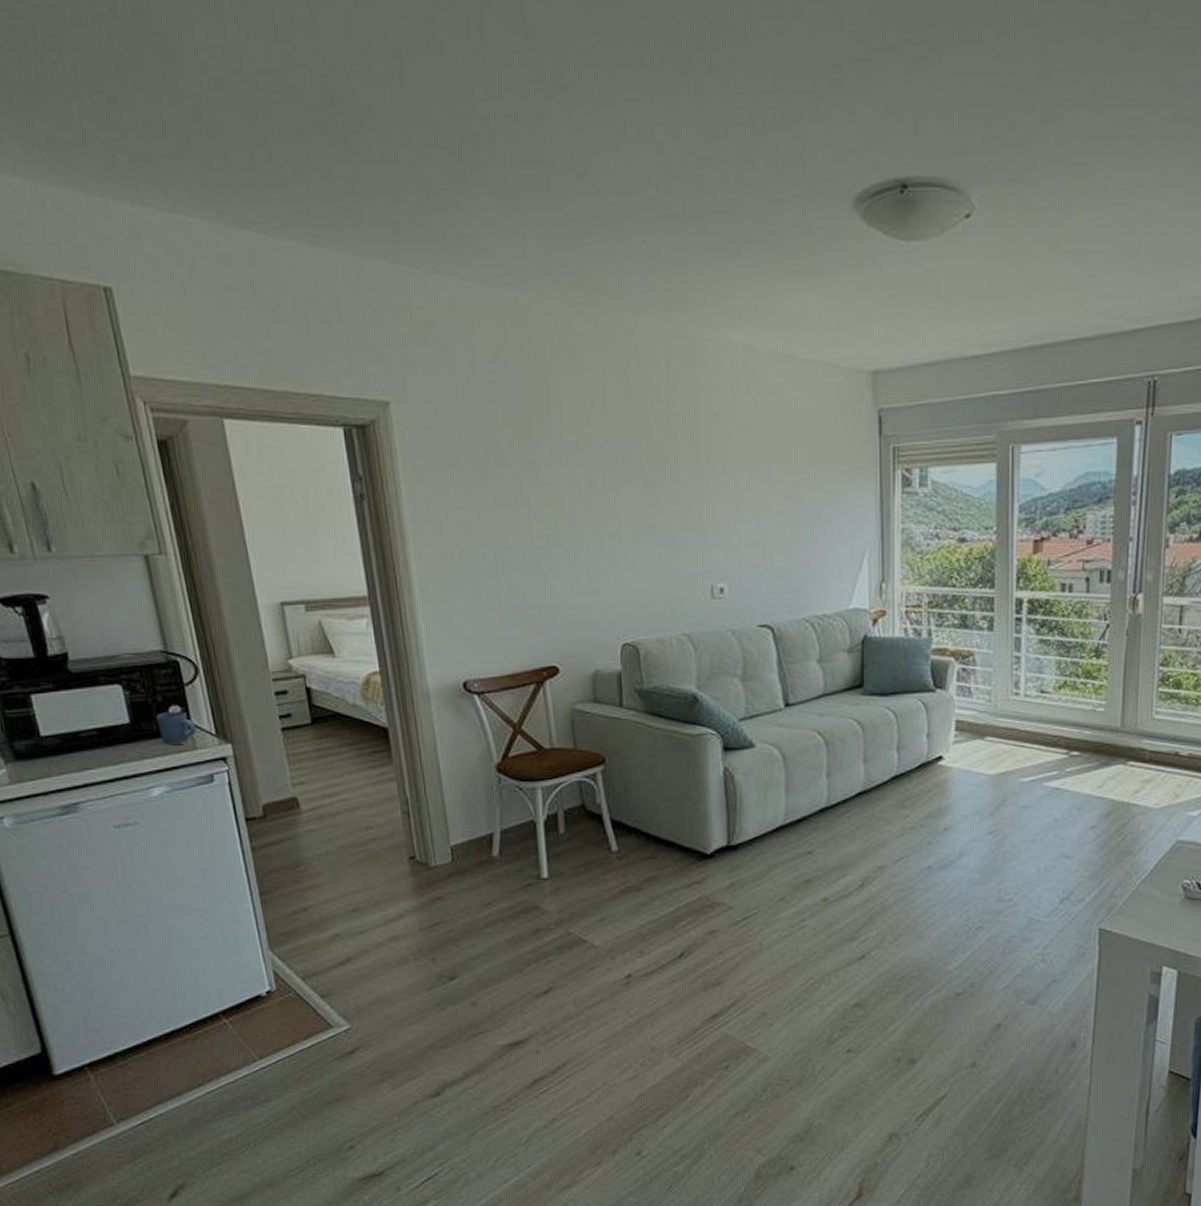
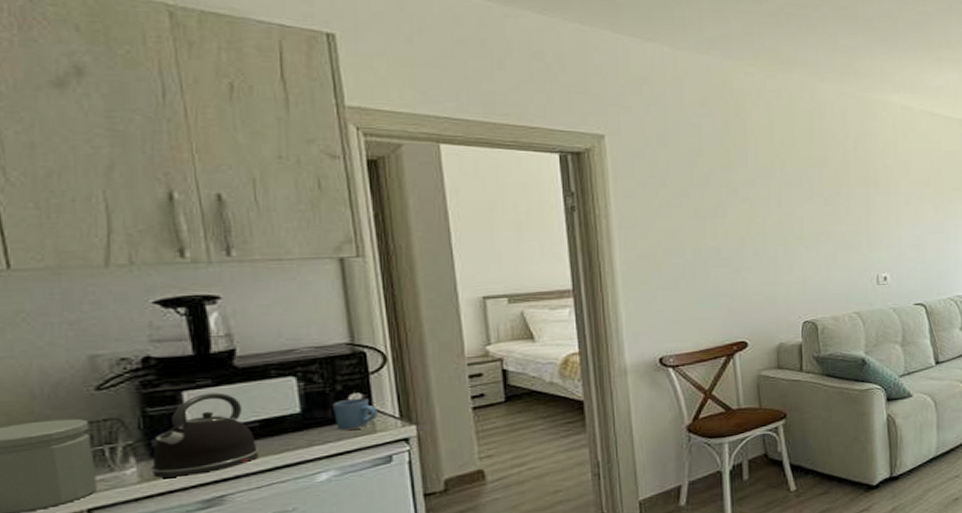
kettle: none [16,698,101,782] -> present [150,392,260,479]

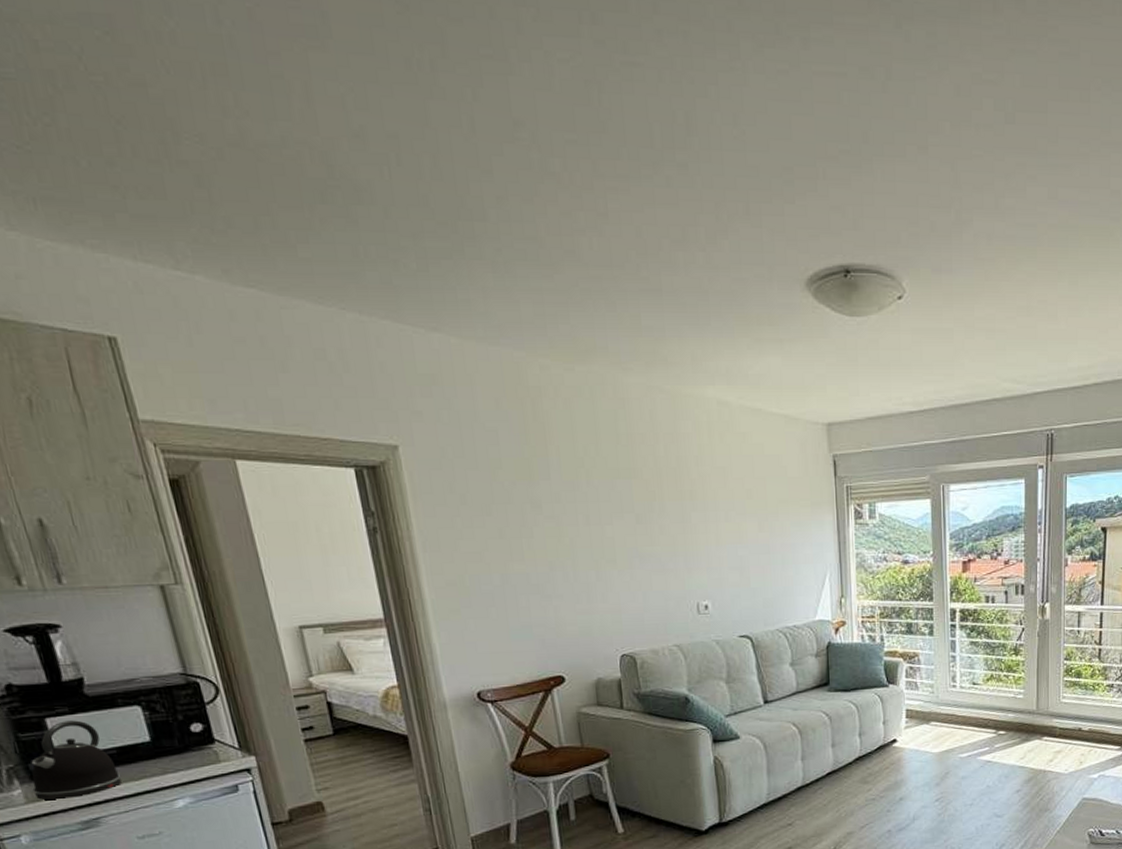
mug: present [333,397,378,431] -> none [178,728,220,760]

